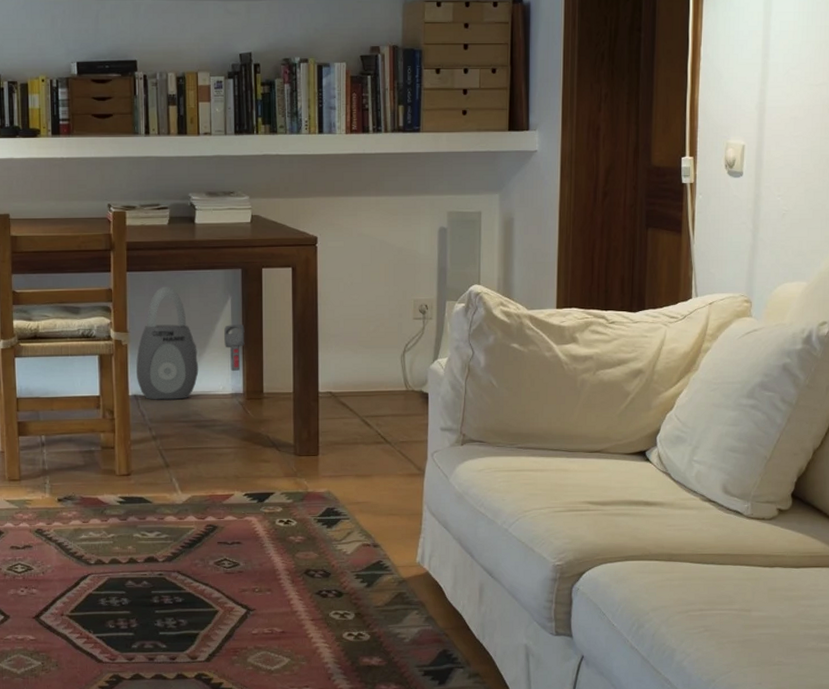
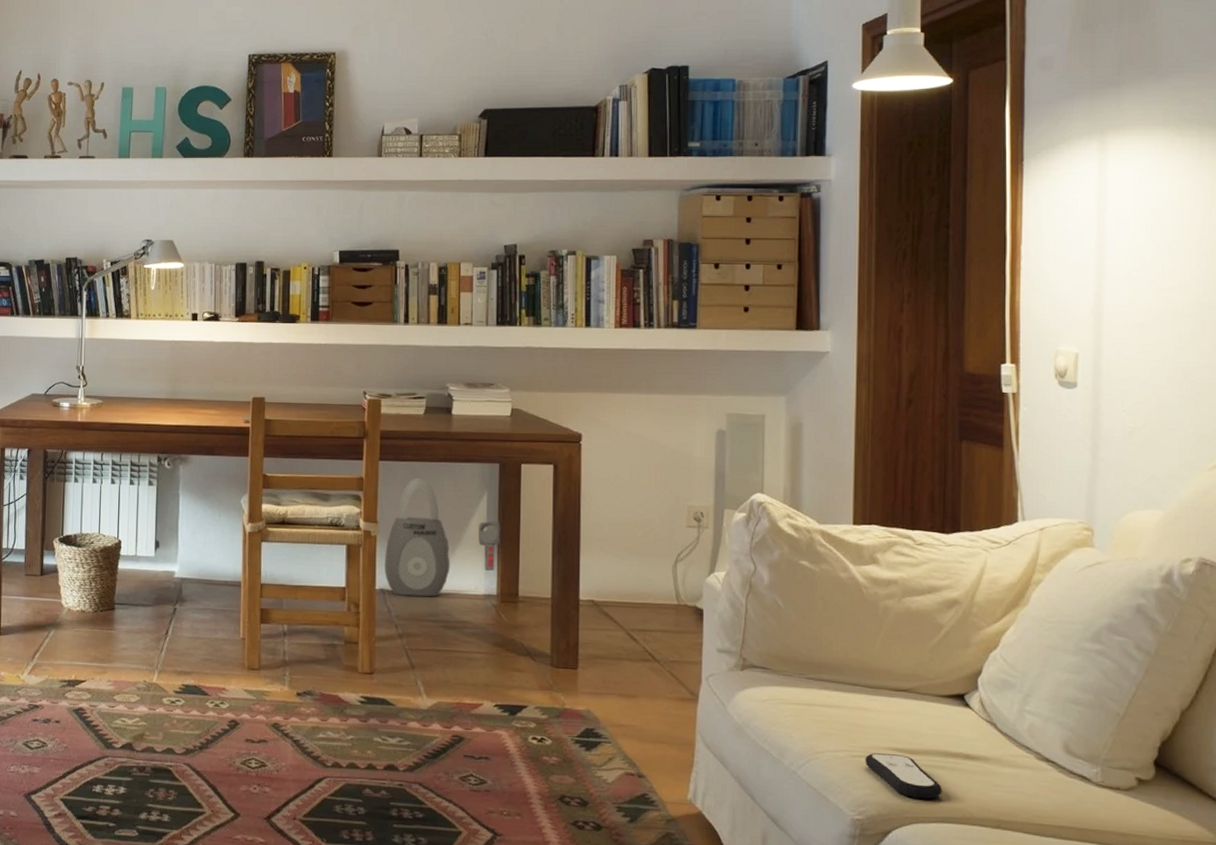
remote control: none [564,507,627,542] -> present [865,753,943,799]

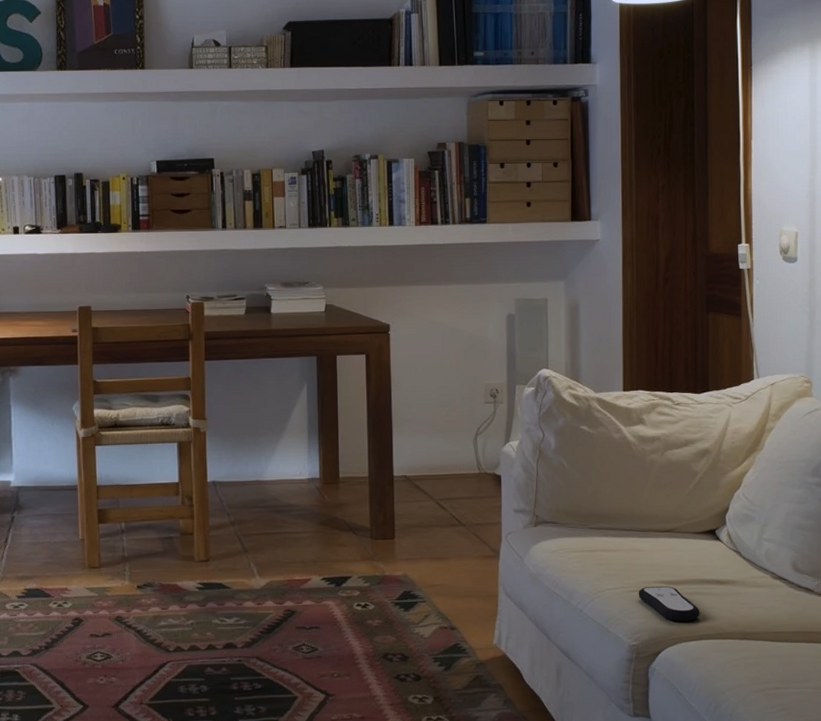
padlock: present [385,477,501,597] -> none [215,374,321,486]

